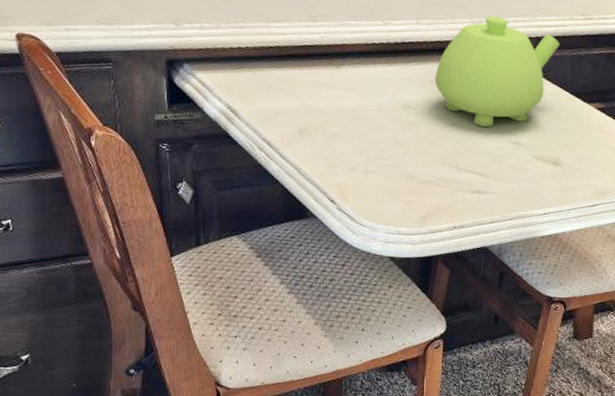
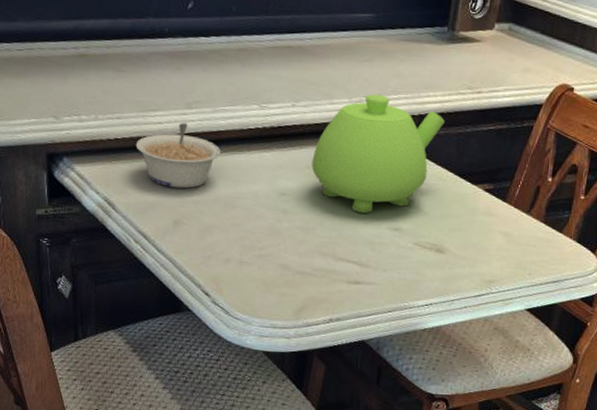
legume: none [259,35,346,99] -> present [135,123,221,189]

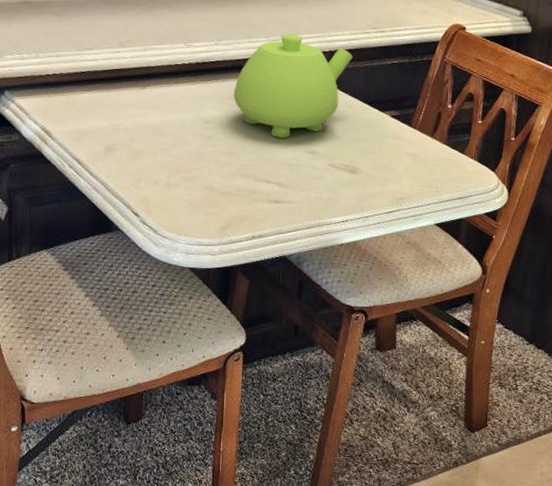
legume: present [135,123,221,189] -> none [72,60,150,118]

